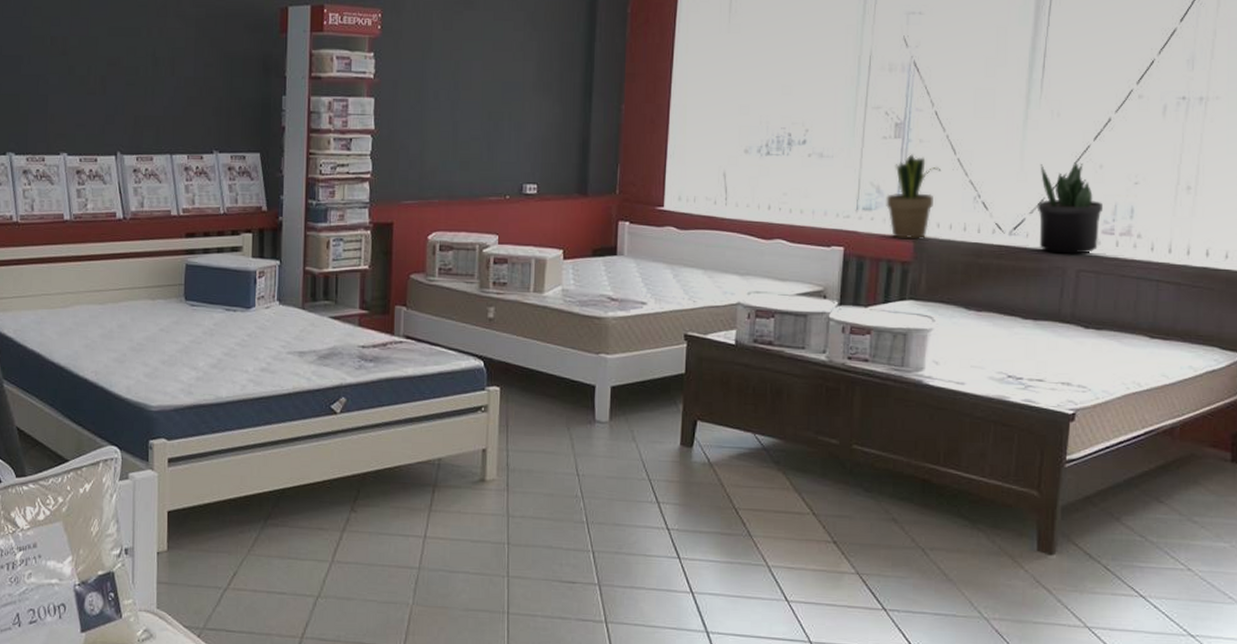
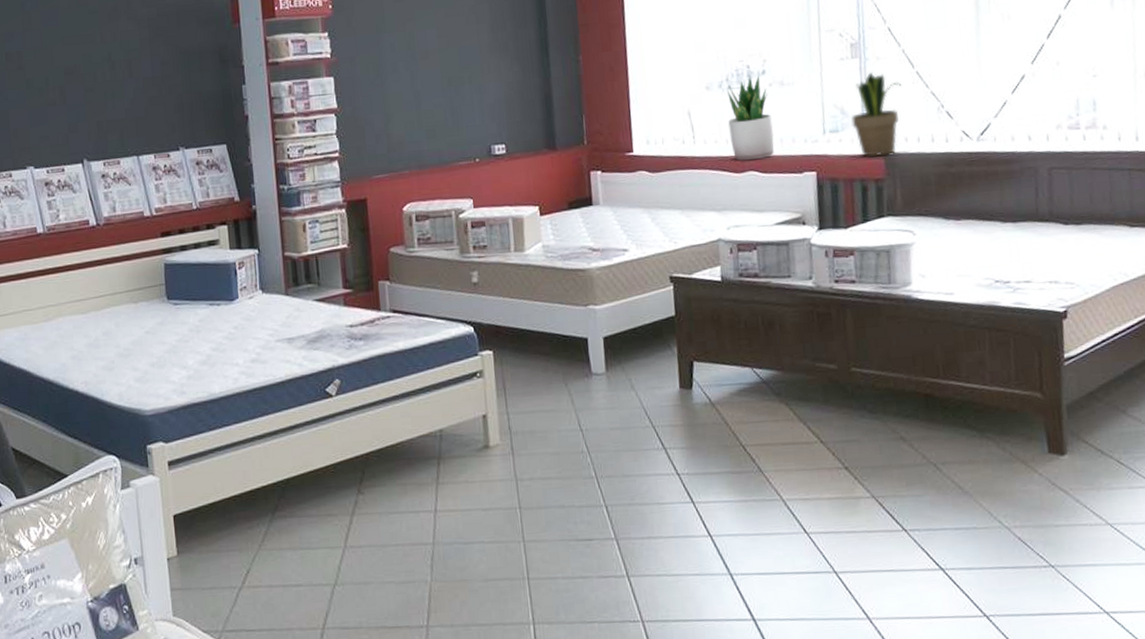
planter: none [762,144,806,229] -> present [727,75,774,161]
planter: present [1038,162,1104,255] -> none [997,62,1066,154]

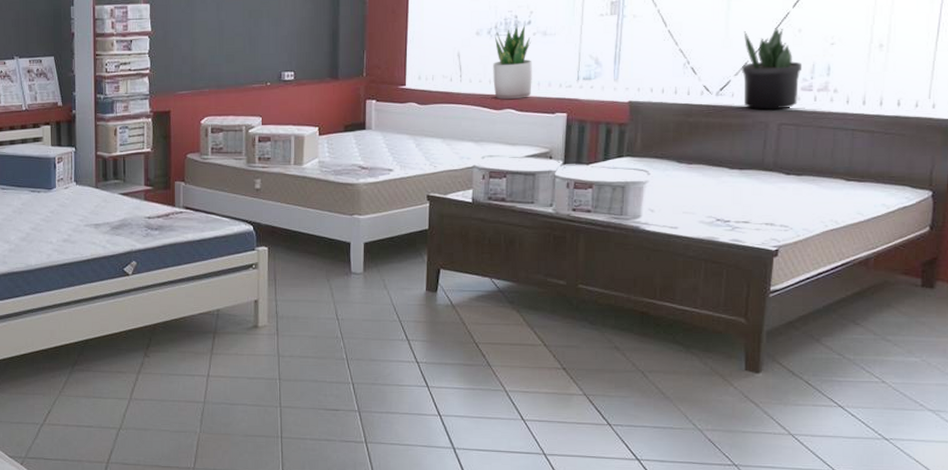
potted plant: present [851,72,902,157] -> none [604,28,654,104]
planter: none [997,62,1066,154] -> present [742,28,803,111]

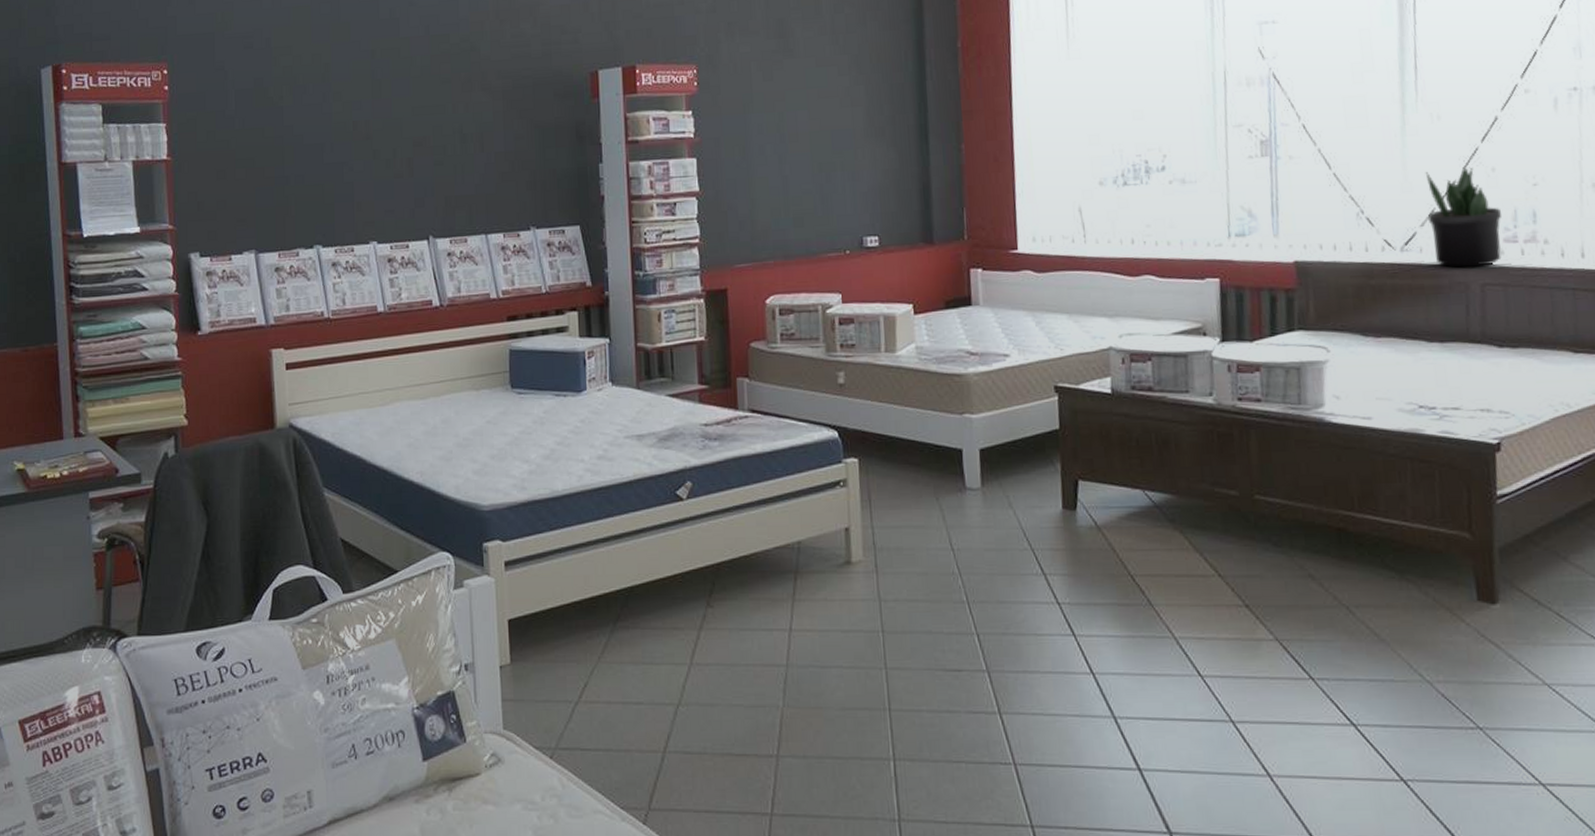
planter: present [493,25,532,100] -> none [1123,171,1174,264]

